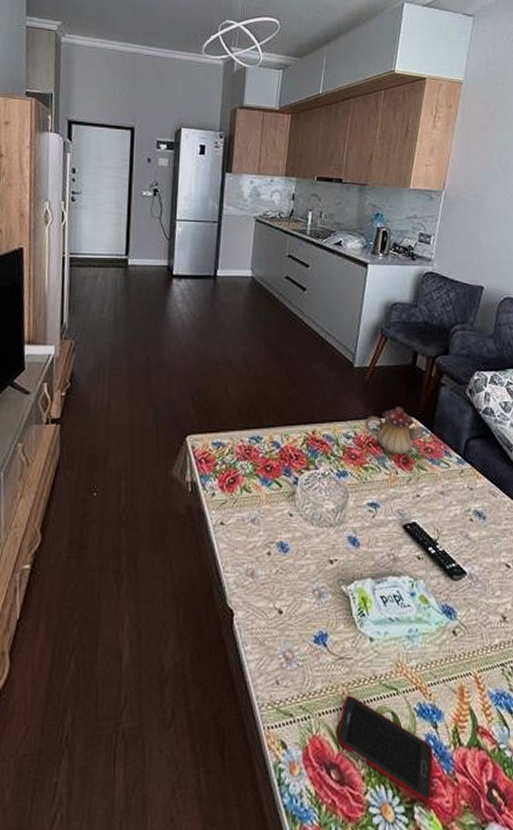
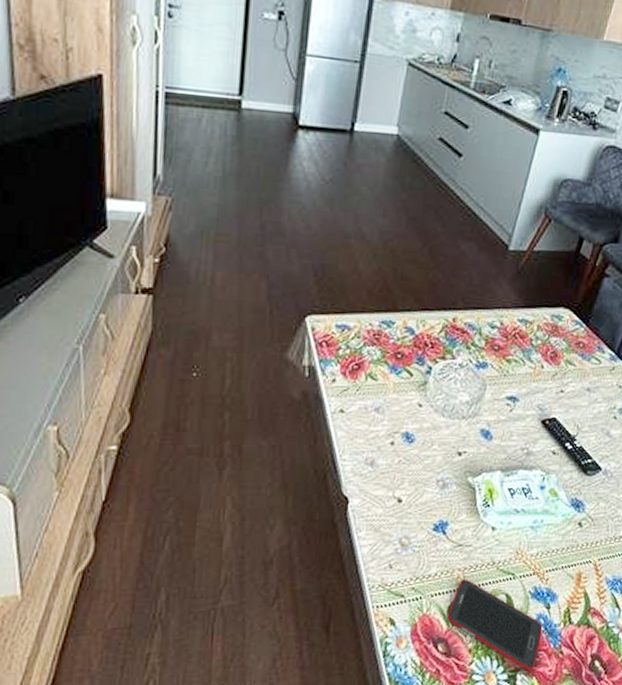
teapot: present [365,407,424,455] -> none [513,297,578,349]

